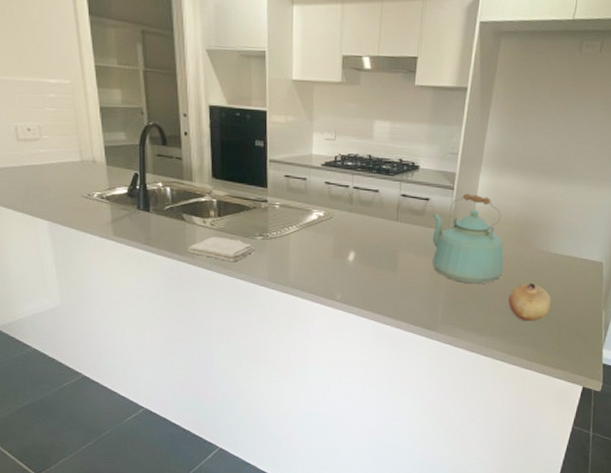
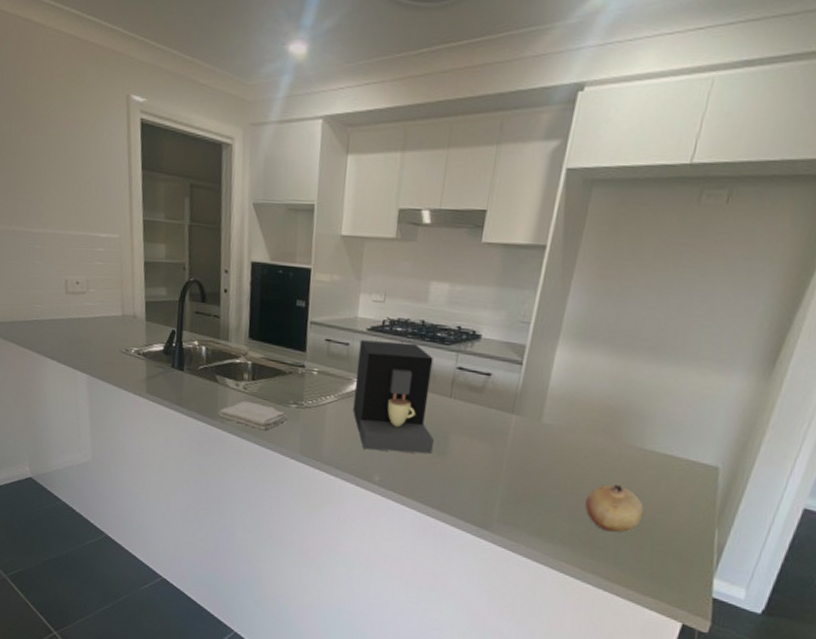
coffee maker: none [313,174,385,272] -> present [352,340,434,455]
kettle: present [432,193,504,284] -> none [490,370,583,480]

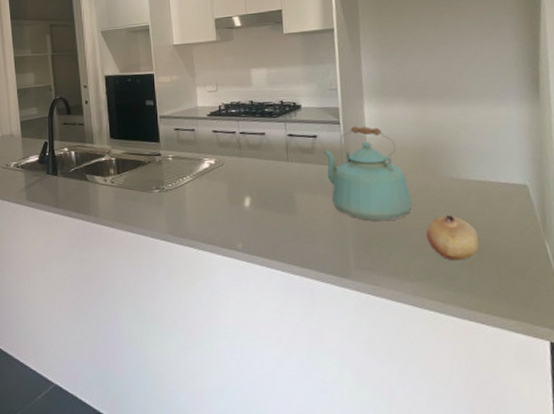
washcloth: present [217,401,287,431] -> none [91,193,152,218]
coffee maker: present [352,340,434,455] -> none [203,121,283,220]
kettle: none [490,370,583,480] -> present [323,126,413,221]

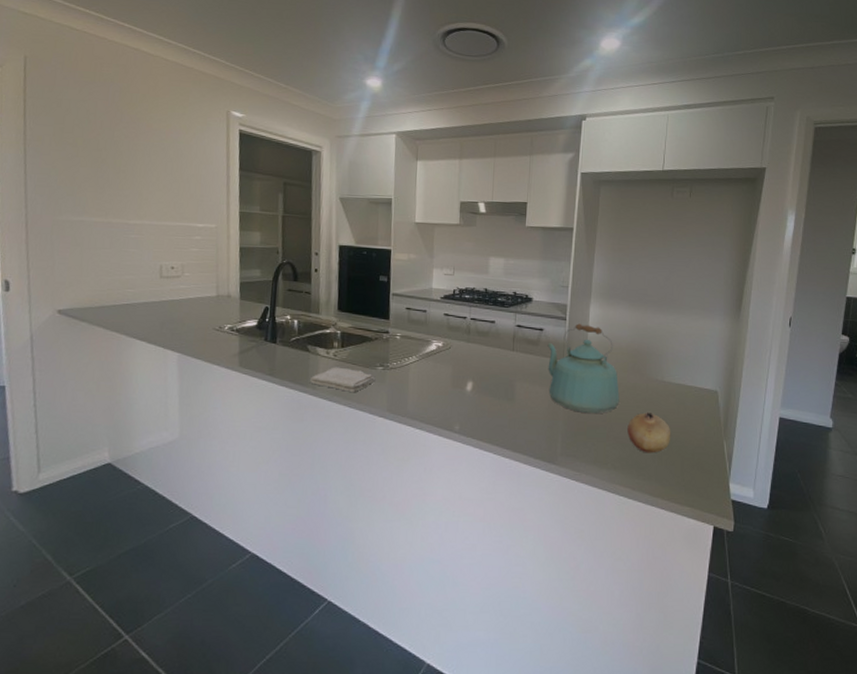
washcloth: none [91,193,152,218] -> present [309,367,375,393]

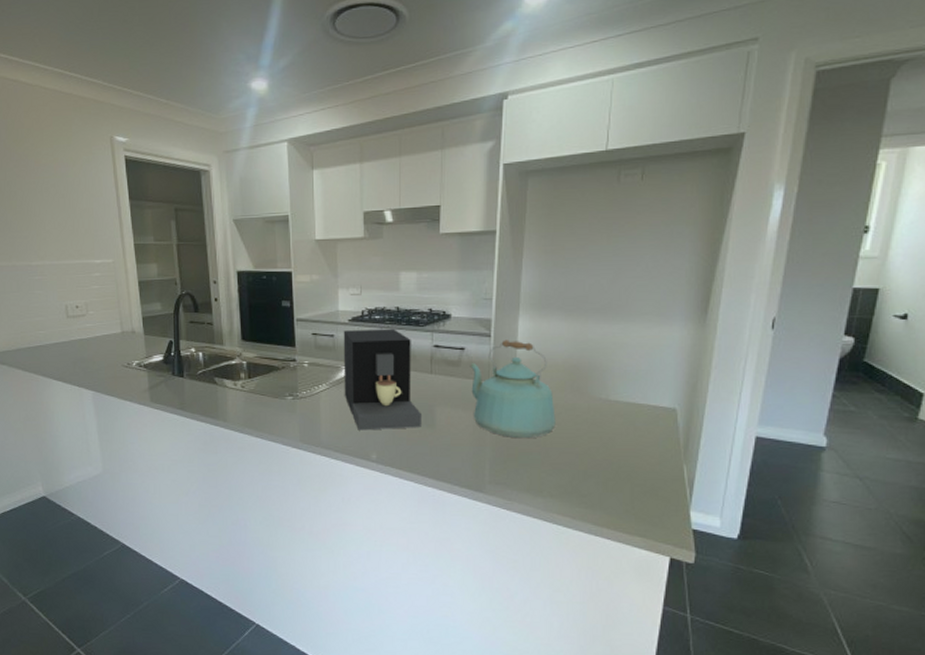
washcloth: present [309,367,375,393] -> none [219,398,285,424]
coffee maker: none [432,307,503,402] -> present [343,328,421,431]
fruit: present [627,411,671,453] -> none [566,434,619,480]

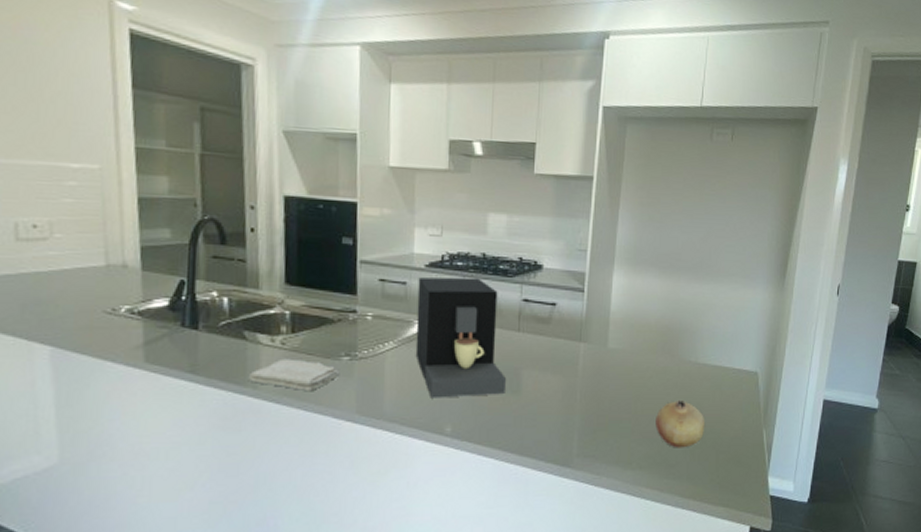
washcloth: none [219,398,285,424] -> present [248,358,339,392]
kettle: present [470,340,556,438] -> none [561,296,647,404]
fruit: none [566,434,619,480] -> present [655,399,706,448]

